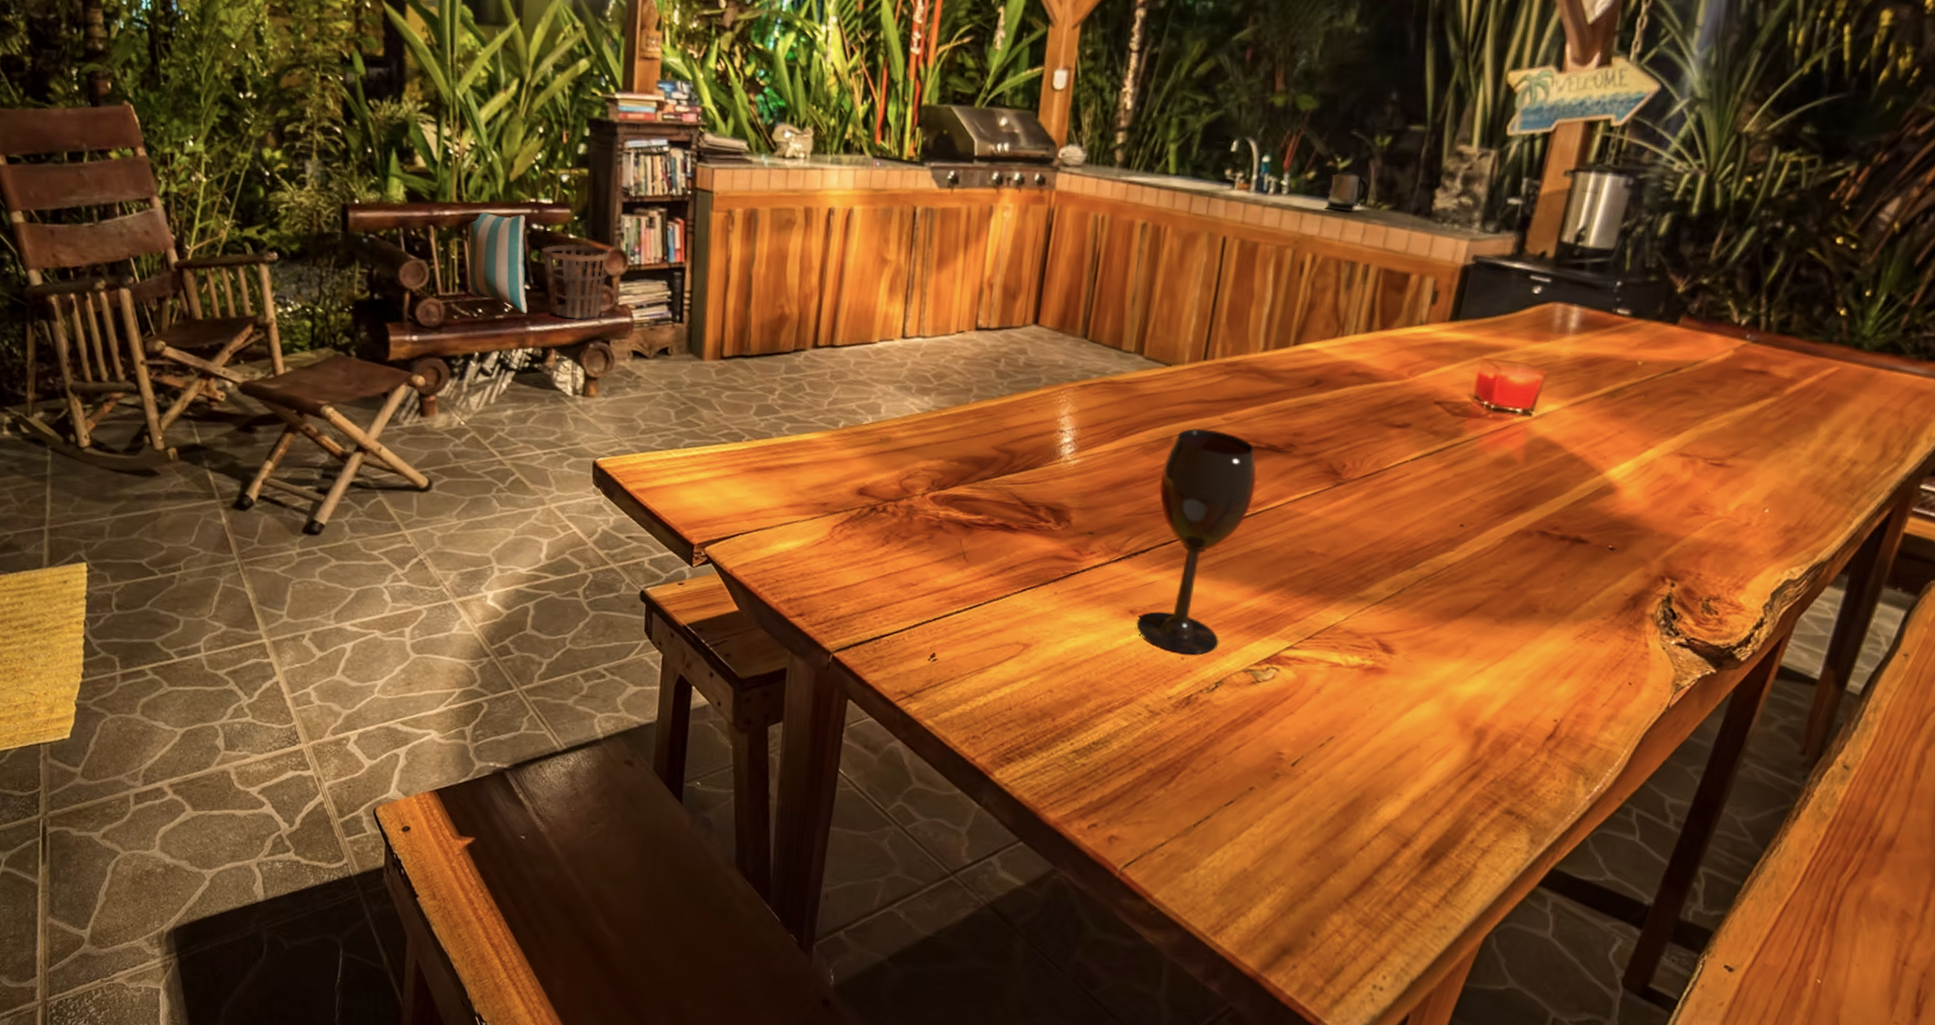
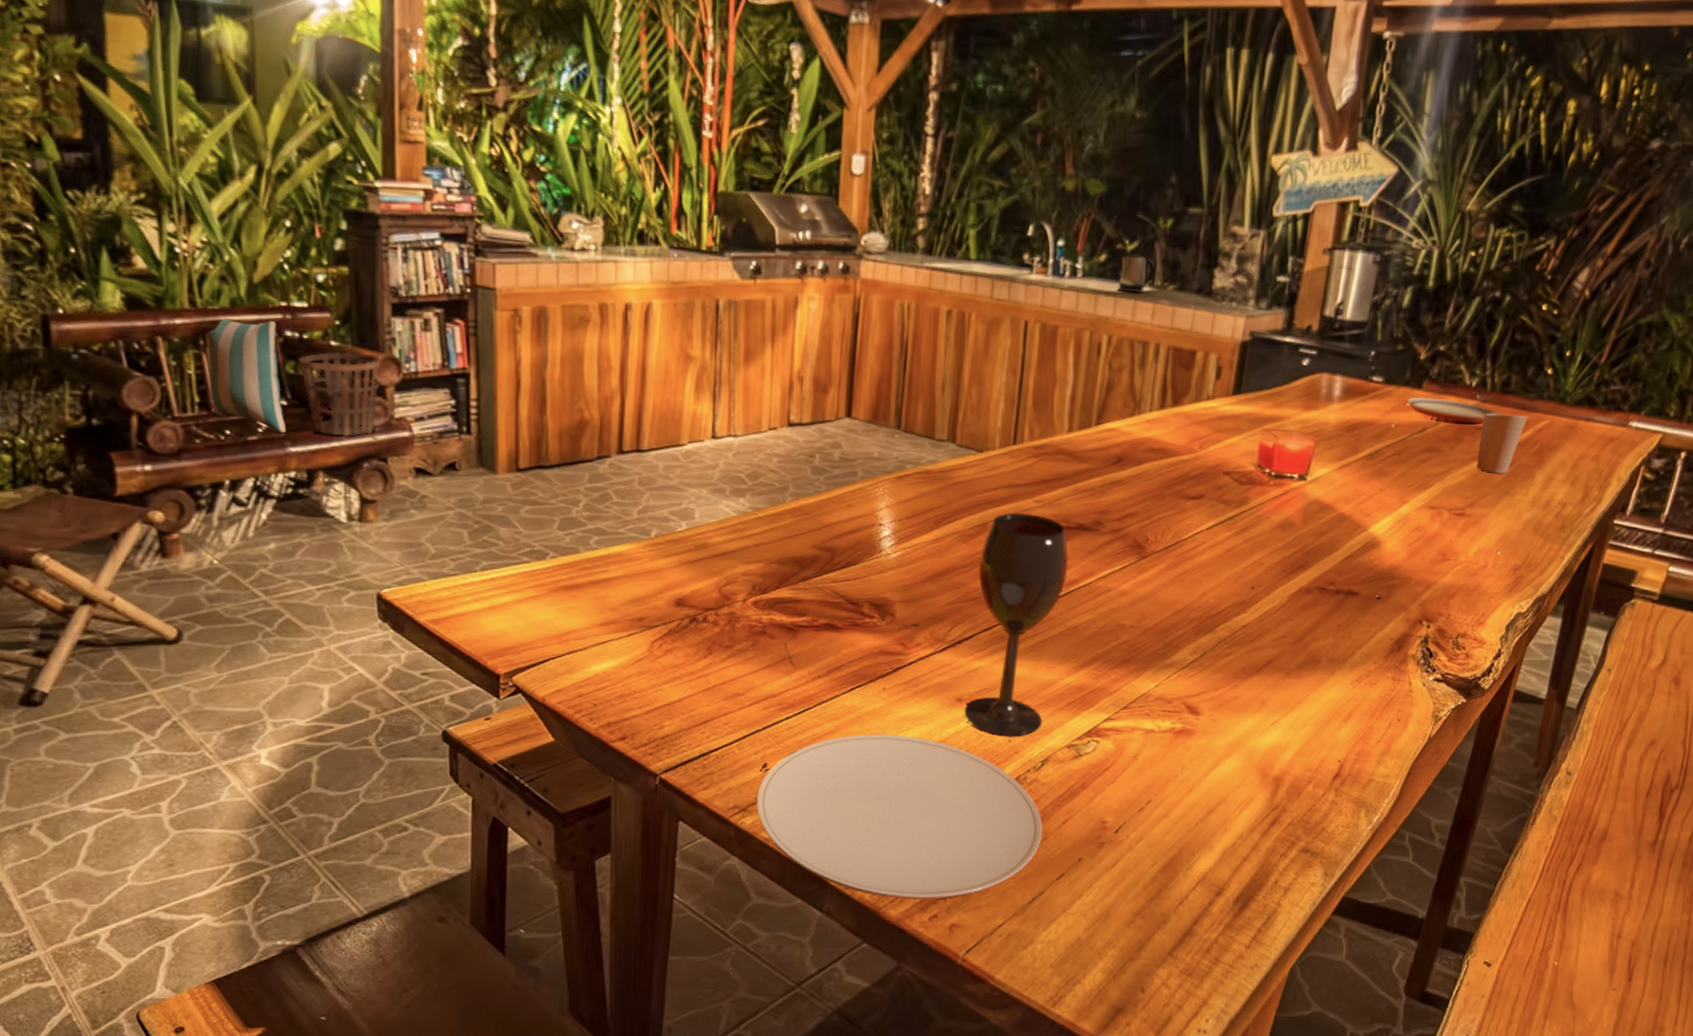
plate: none [923,635,1213,810] -> present [757,734,1042,900]
plate: none [1657,333,1776,366] -> present [1406,397,1500,424]
cup: none [1742,355,1811,424] -> present [1476,413,1528,474]

